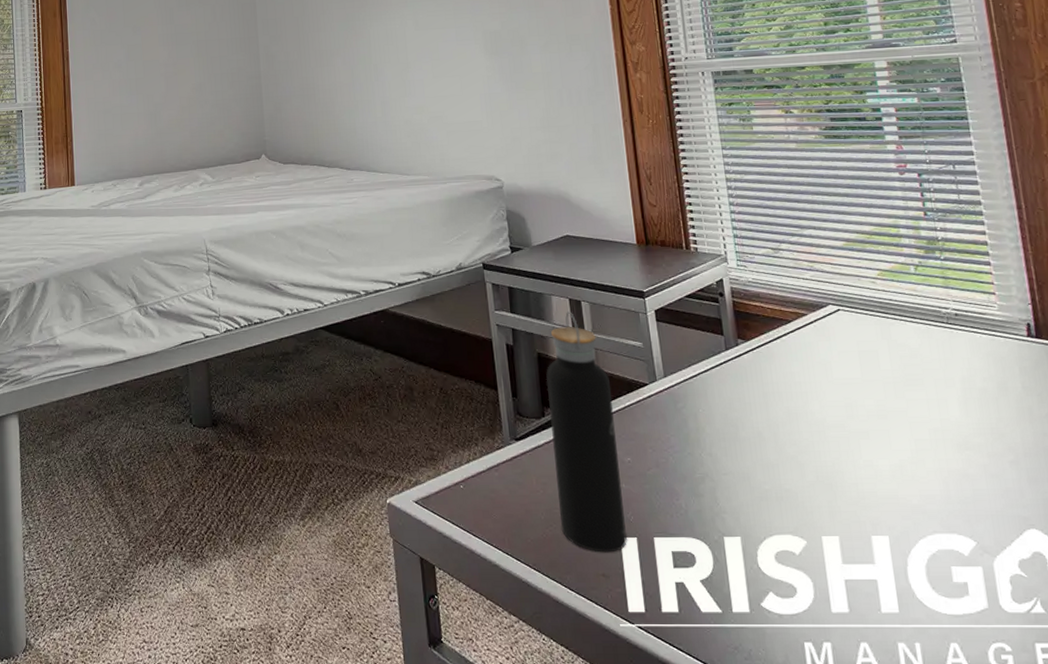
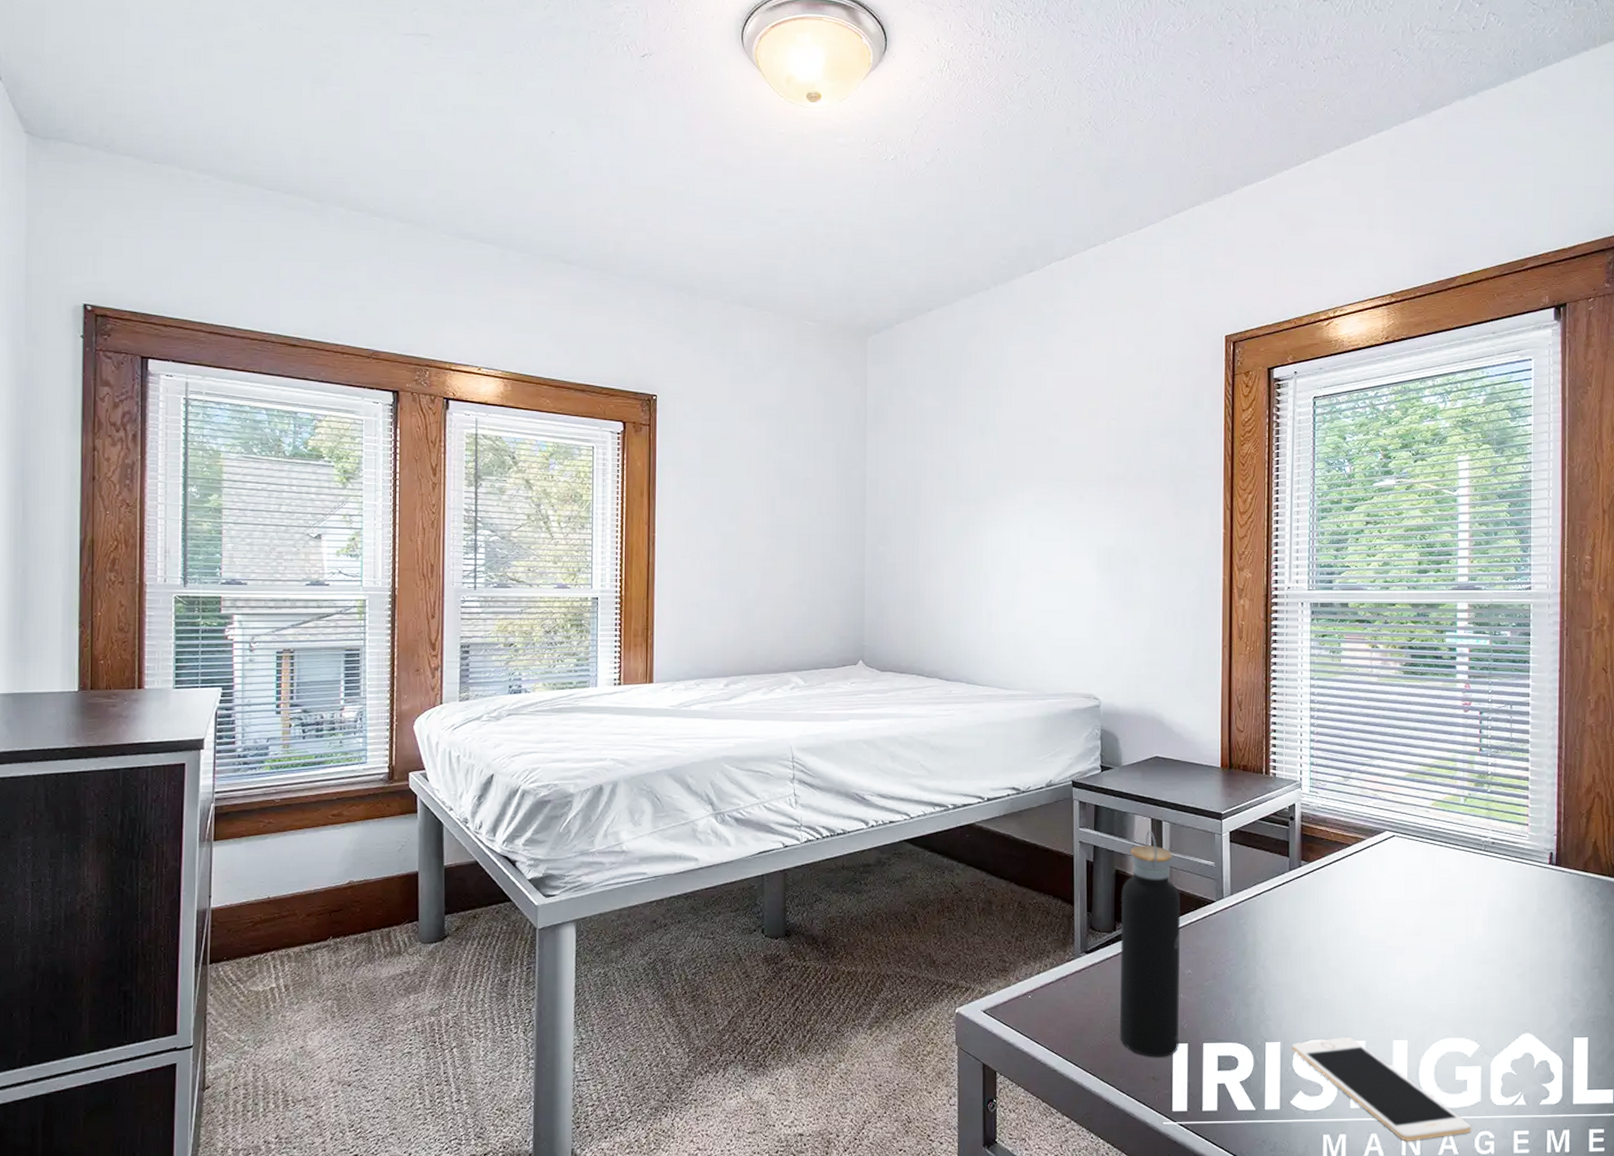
cell phone: none [754,532,982,654] -> present [1292,1037,1471,1142]

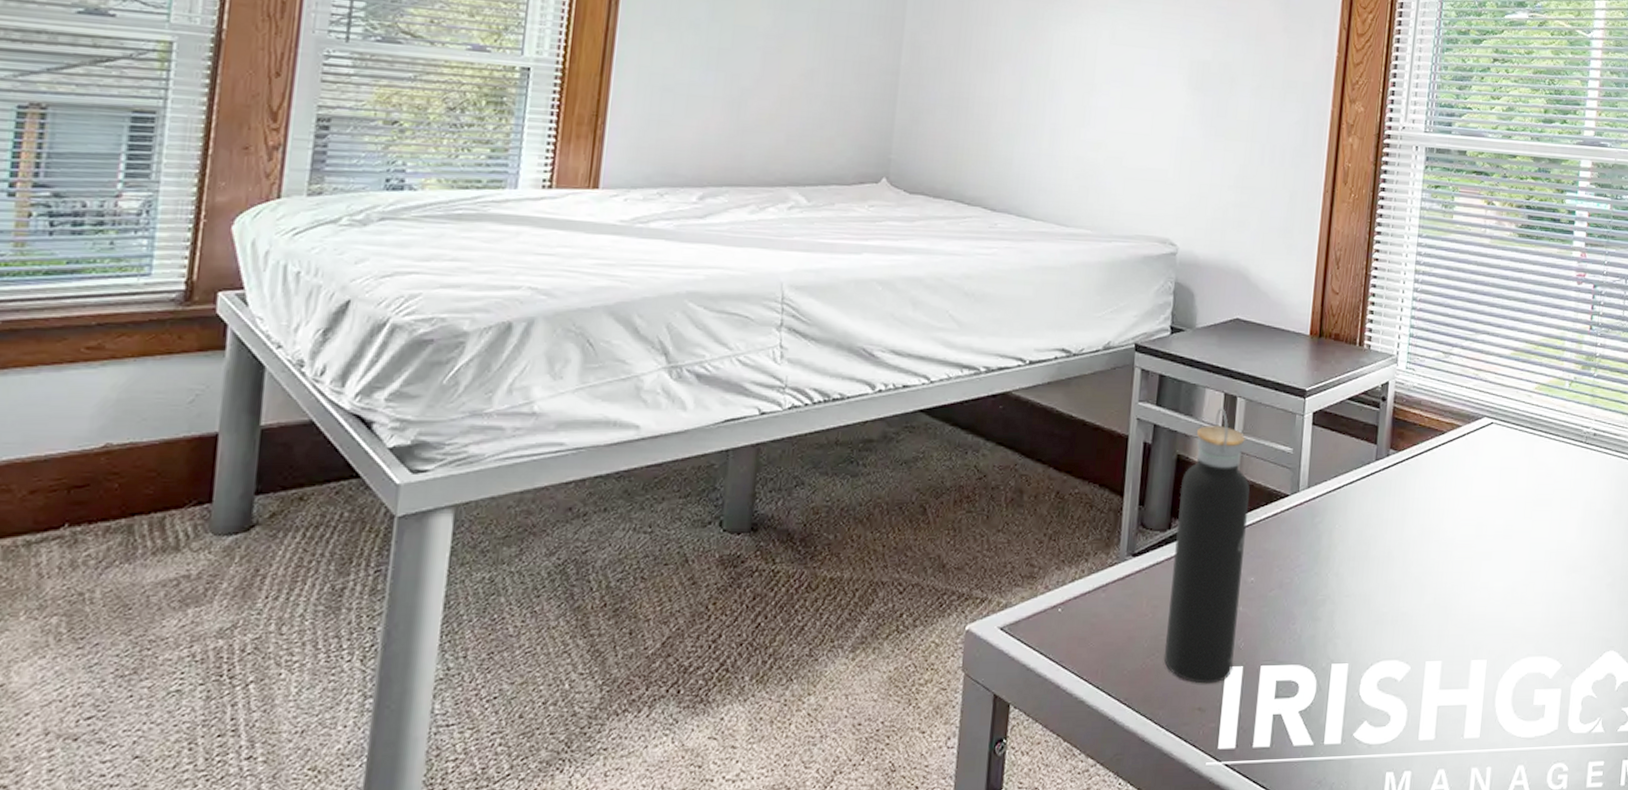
cell phone: present [1292,1037,1471,1142] -> none [1360,657,1545,779]

